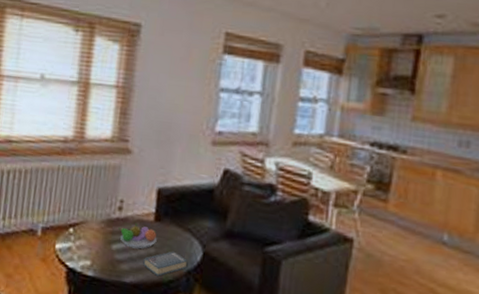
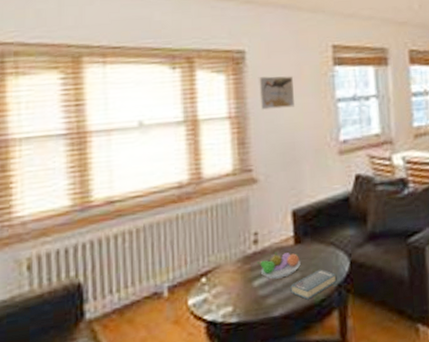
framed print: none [145,52,181,88] -> present [258,76,295,111]

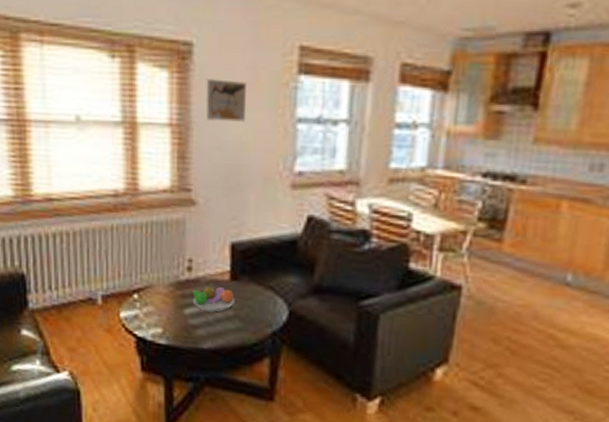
hardback book: present [290,269,336,300] -> none [222,312,271,340]

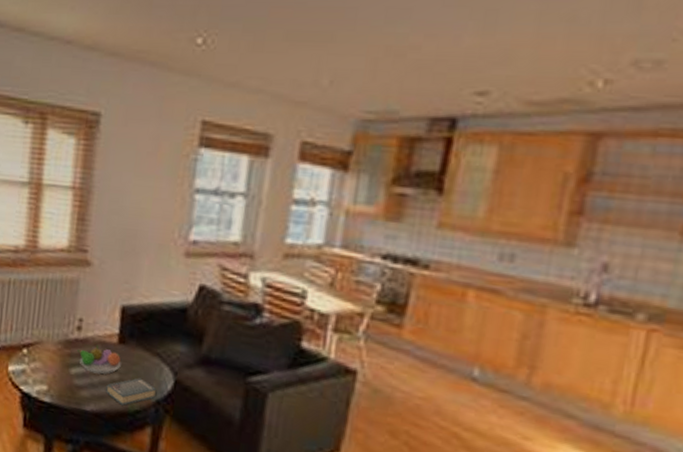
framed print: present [204,79,247,122] -> none [105,147,148,189]
hardback book: none [222,312,271,340] -> present [106,377,156,406]

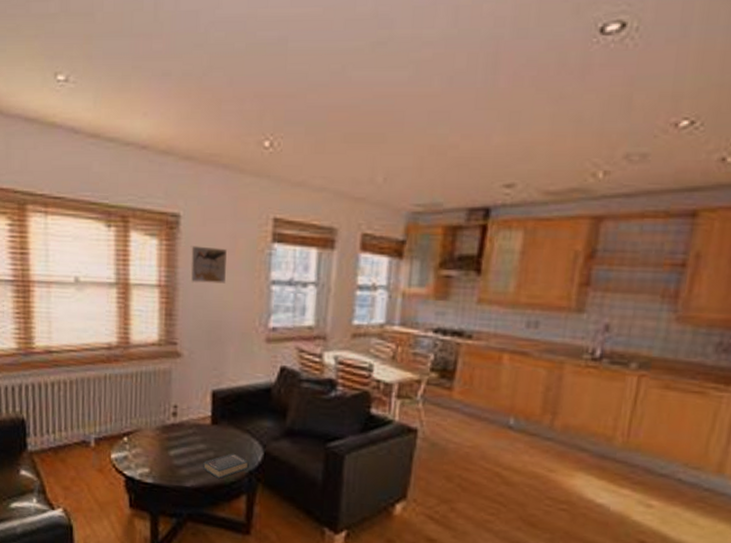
fruit bowl: present [77,345,121,375] -> none [174,427,215,454]
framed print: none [105,147,148,189] -> present [189,246,227,284]

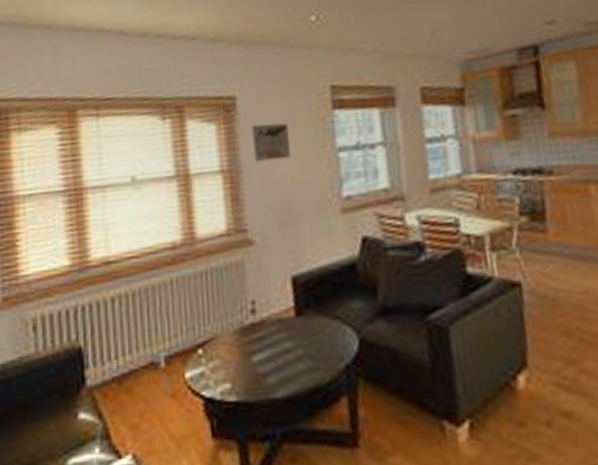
hardback book: present [203,453,248,479] -> none [292,346,344,381]

